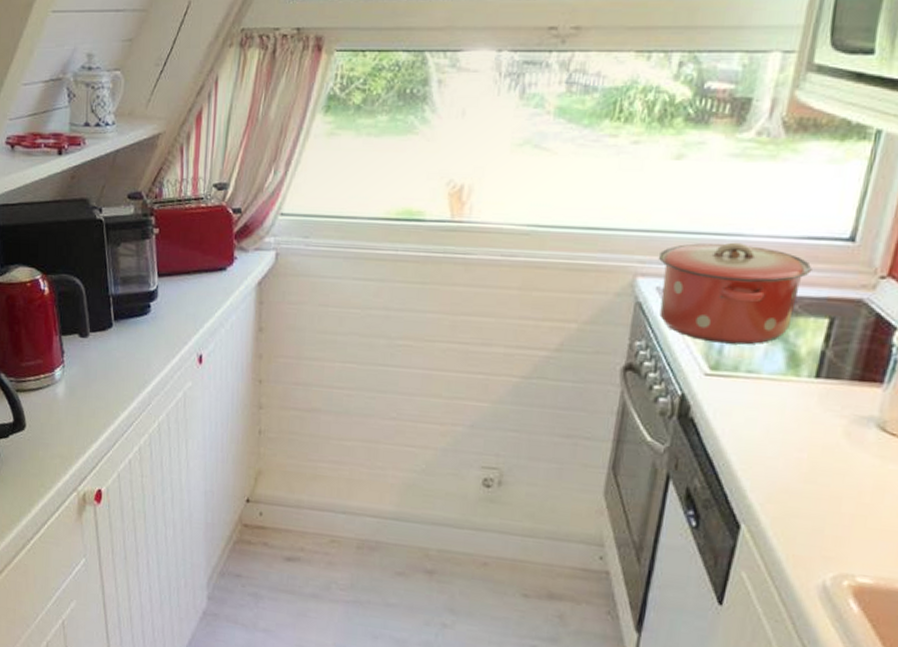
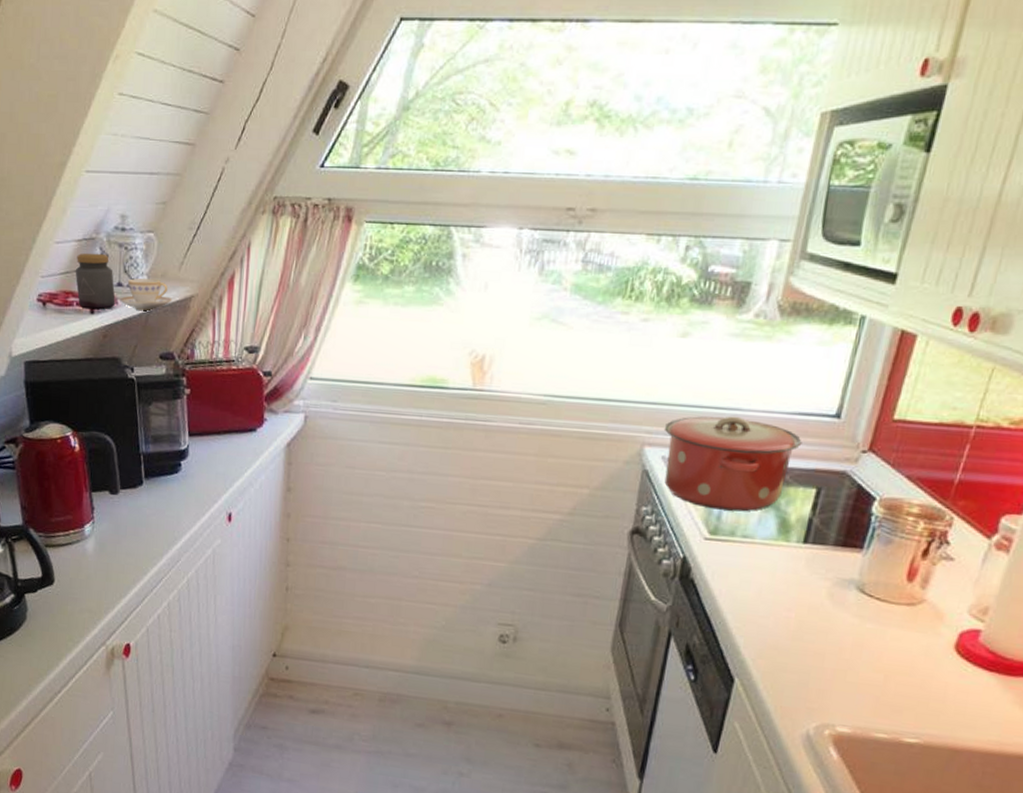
jar: none [42,93,83,151] -> present [75,253,116,310]
teacup: none [86,117,140,150] -> present [119,278,173,311]

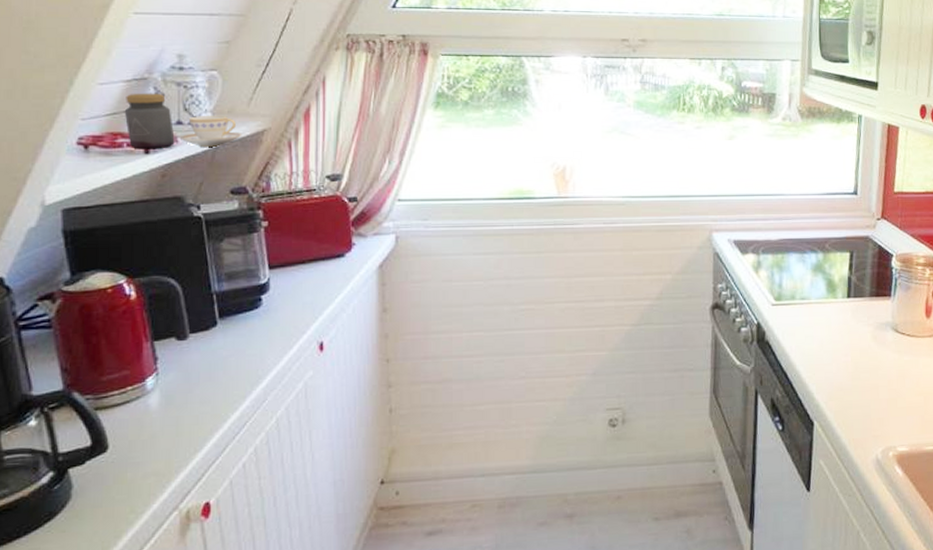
casserole: present [664,416,802,512] -> none [726,200,833,279]

